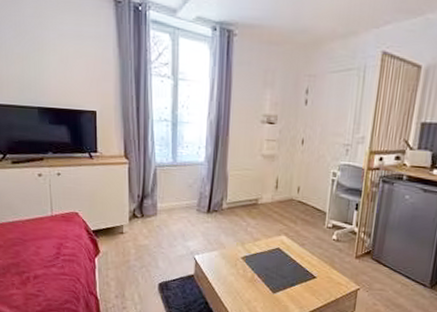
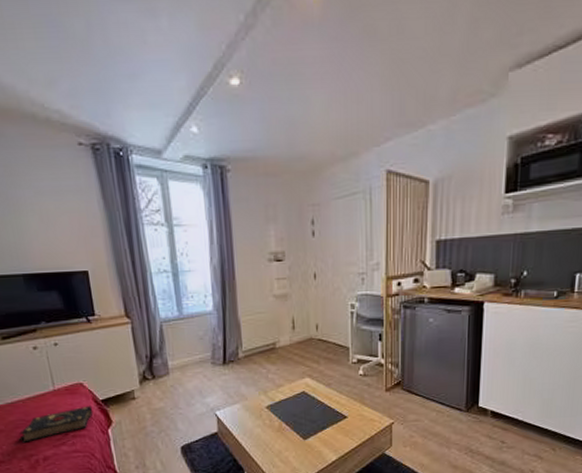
book: none [14,234,84,260] -> present [18,405,94,443]

